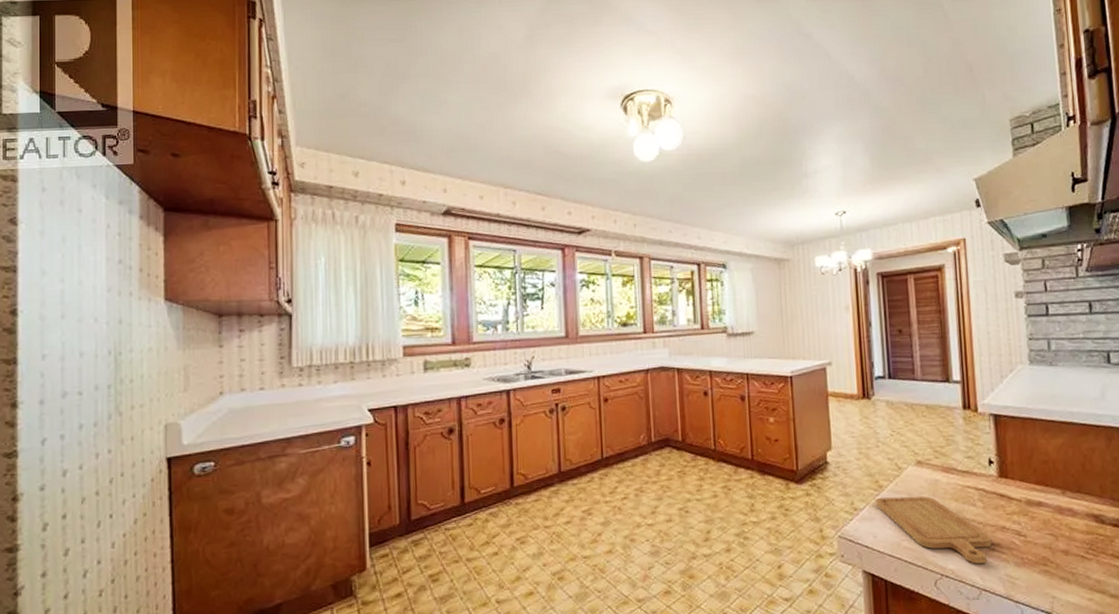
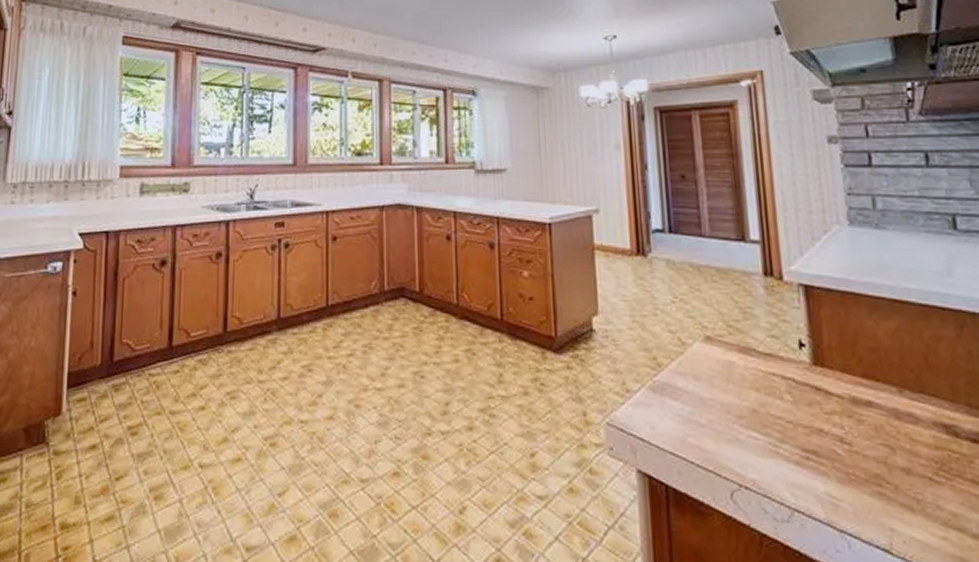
chopping board: present [876,496,992,564] -> none [653,379,806,475]

